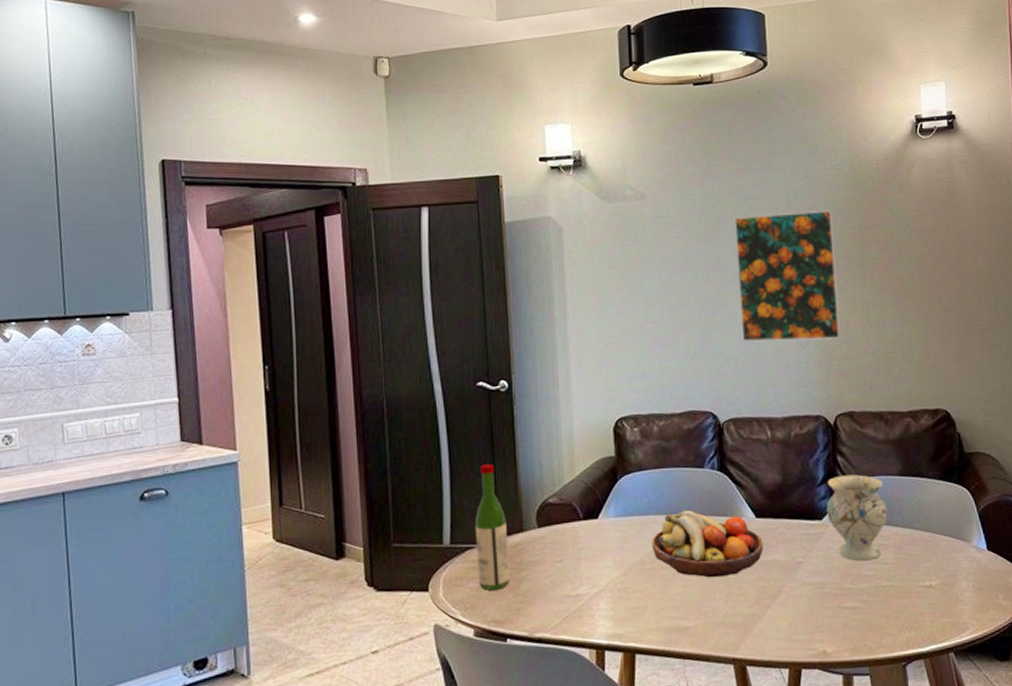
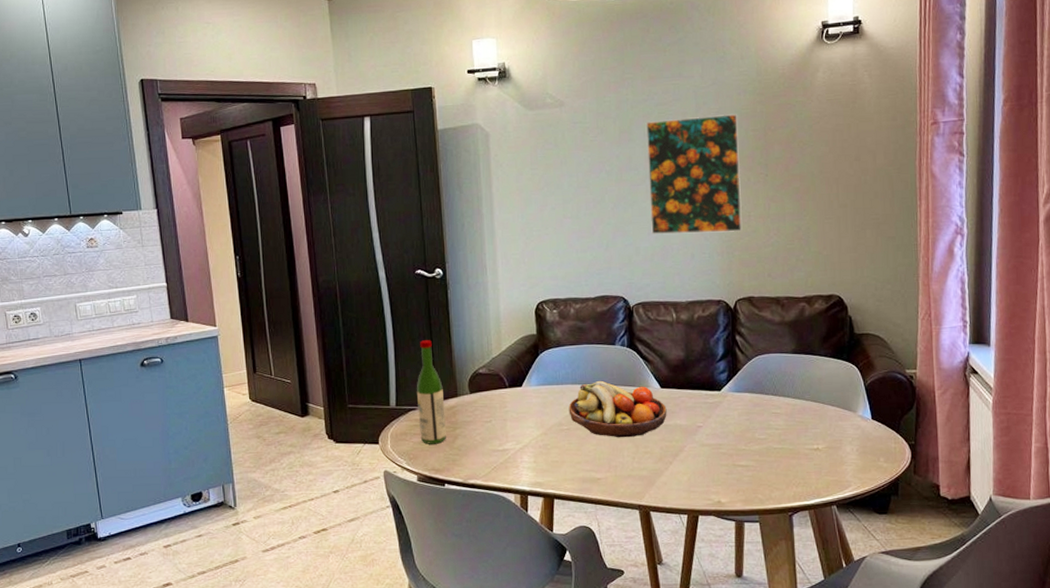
vase: present [826,474,888,561] -> none [724,352,781,427]

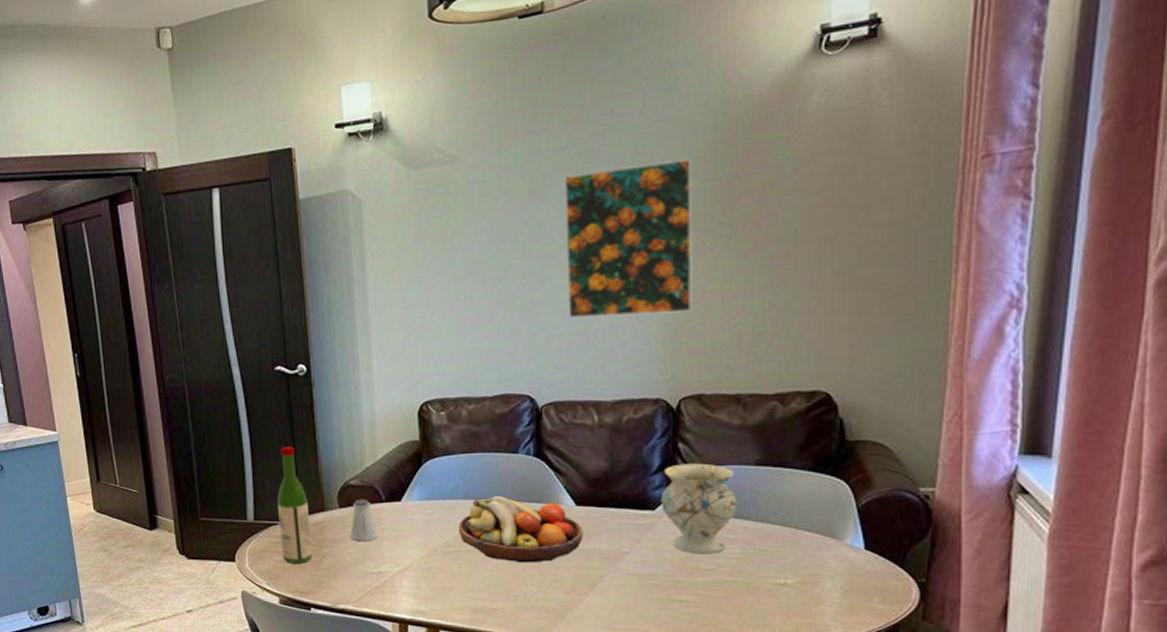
saltshaker: none [479,385,502,423] -> present [351,499,378,542]
vase: none [724,352,781,427] -> present [661,463,737,554]

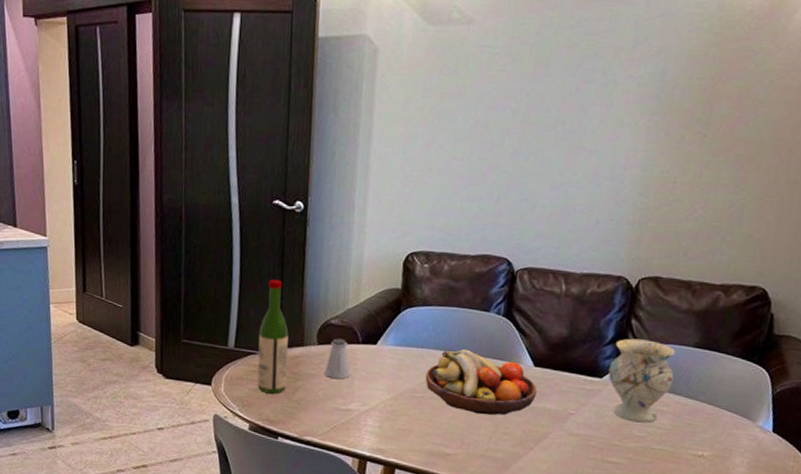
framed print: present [565,159,693,318] -> none [553,53,683,200]

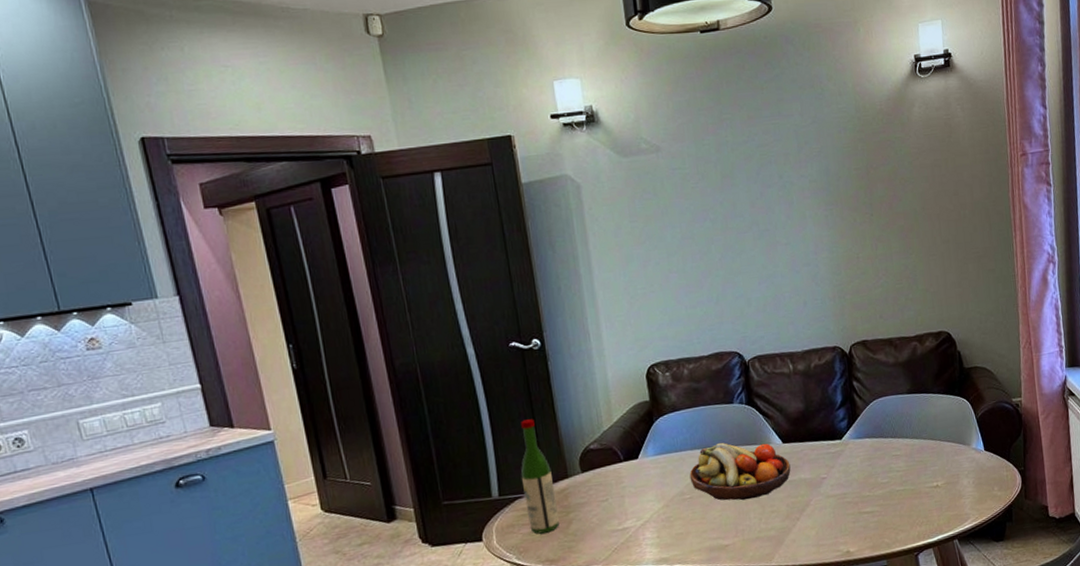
saltshaker: present [325,338,351,380] -> none [594,461,620,503]
vase: present [608,338,675,423] -> none [845,396,899,472]

